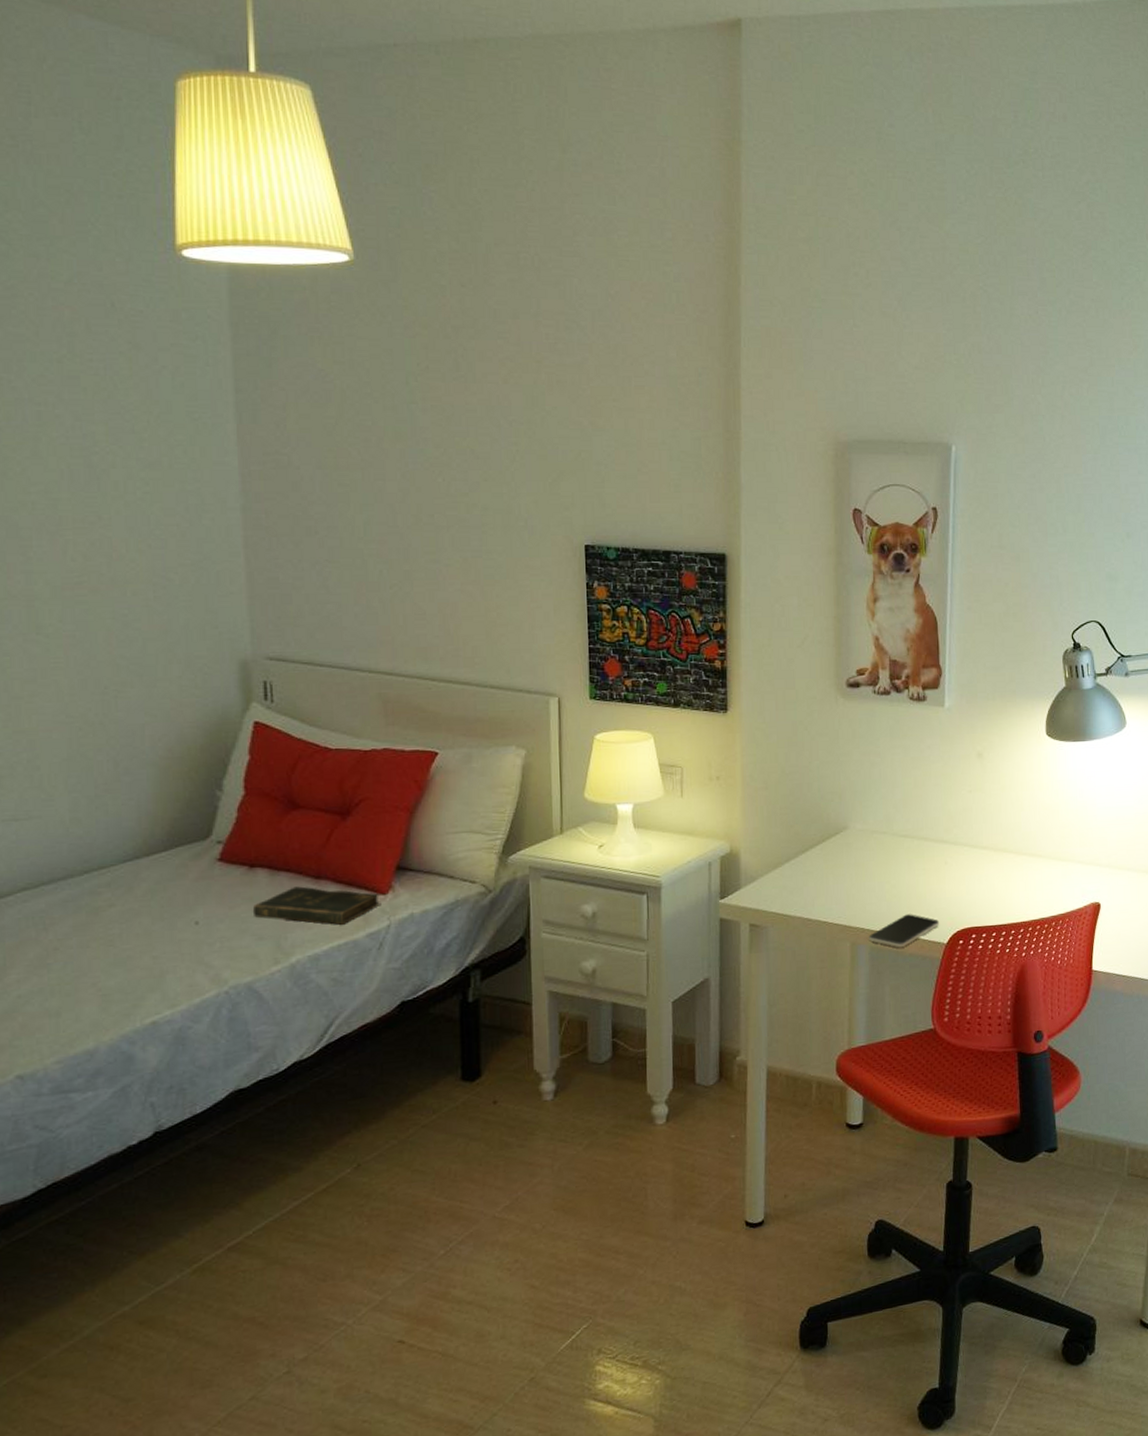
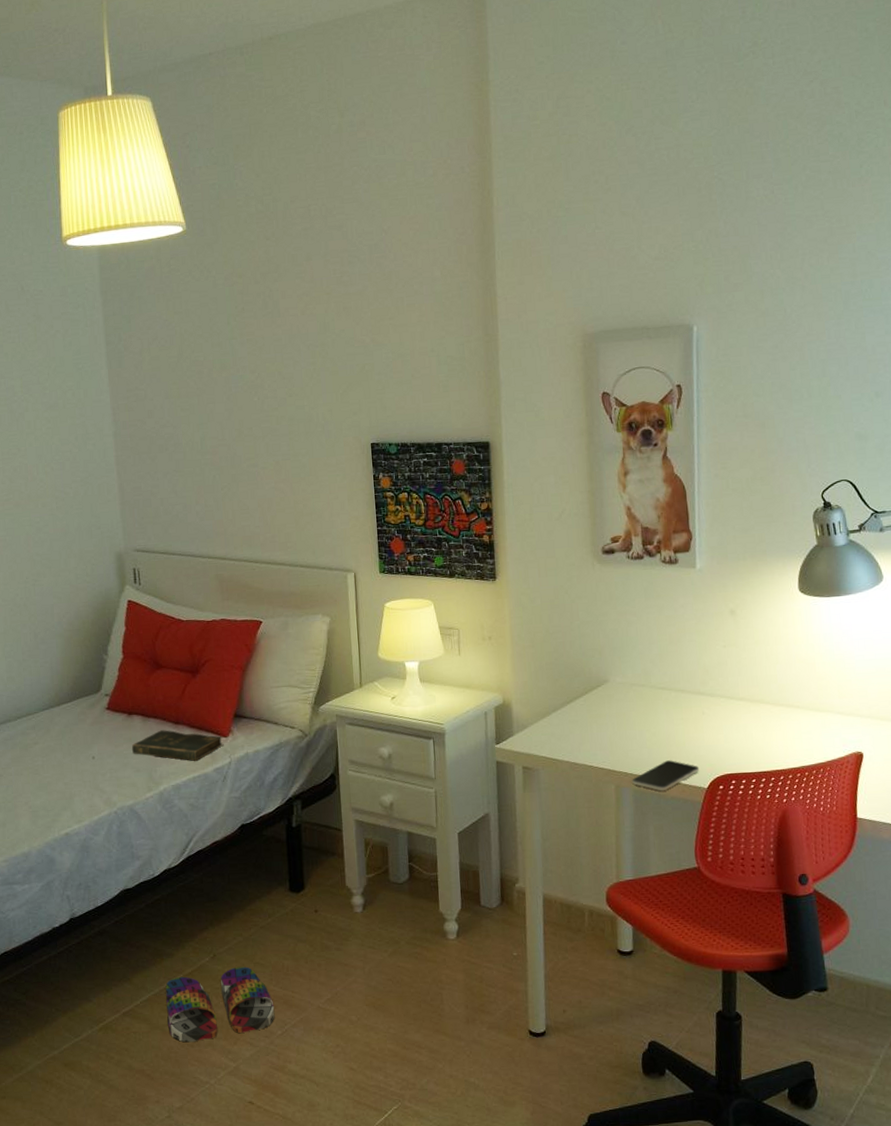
slippers: none [289,1175,437,1277] -> present [165,967,275,1043]

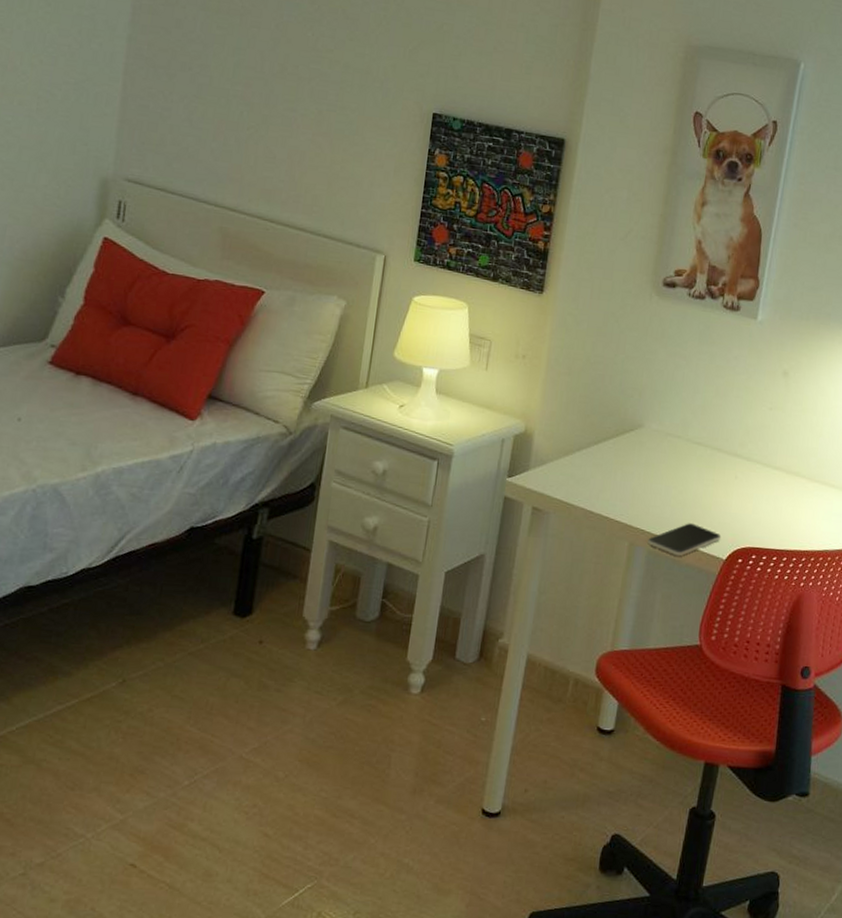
bible: present [131,730,224,761] -> none [70,399,190,443]
slippers: present [165,967,275,1043] -> none [46,698,187,785]

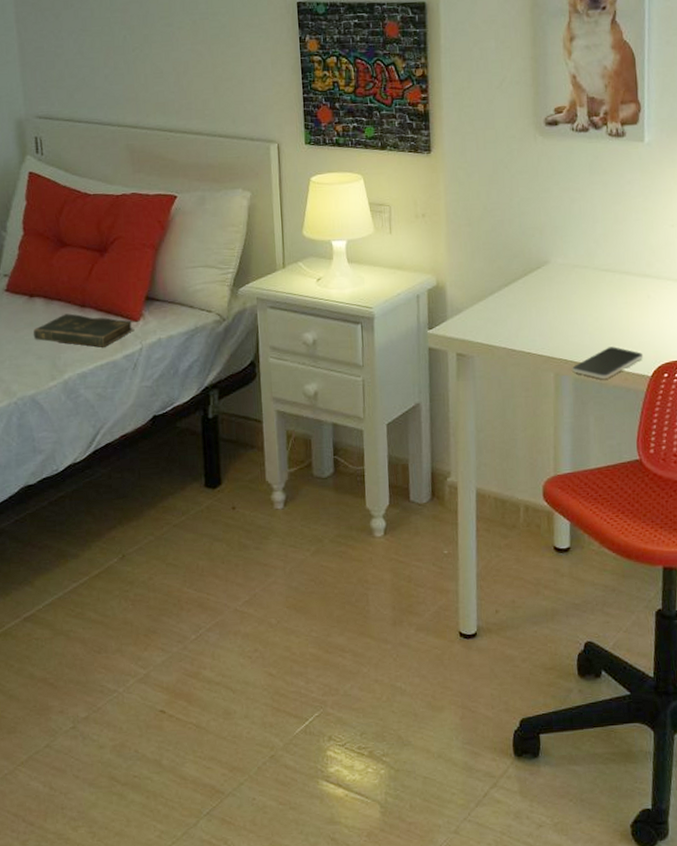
bible: none [70,399,190,443] -> present [33,313,135,347]

